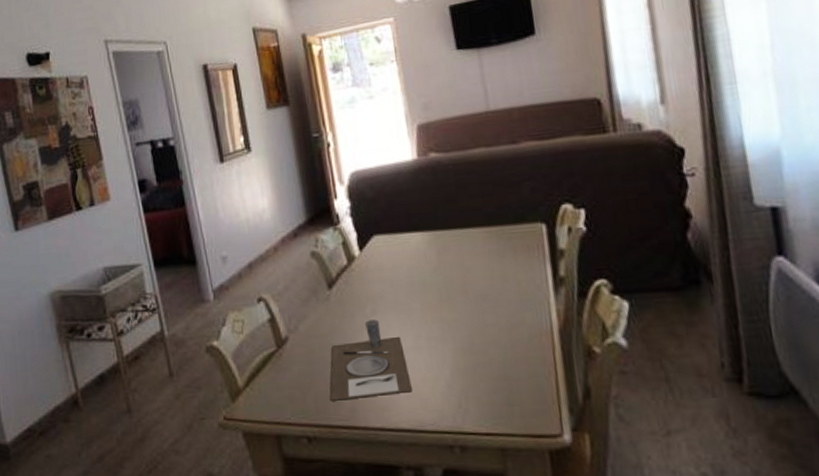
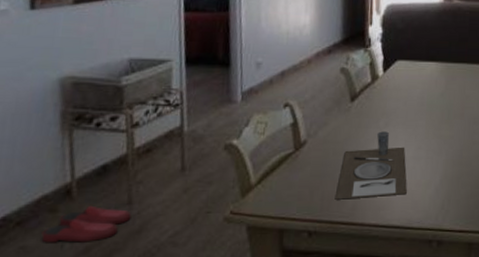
slippers: none [61,414,133,452] -> present [41,205,132,243]

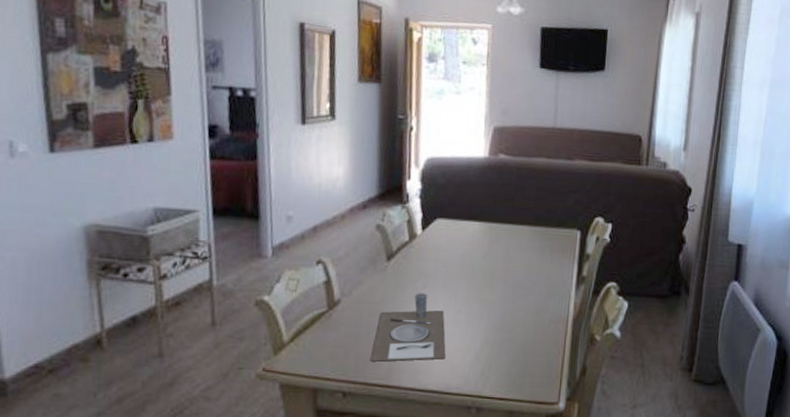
slippers: present [41,205,132,243] -> none [74,356,163,393]

